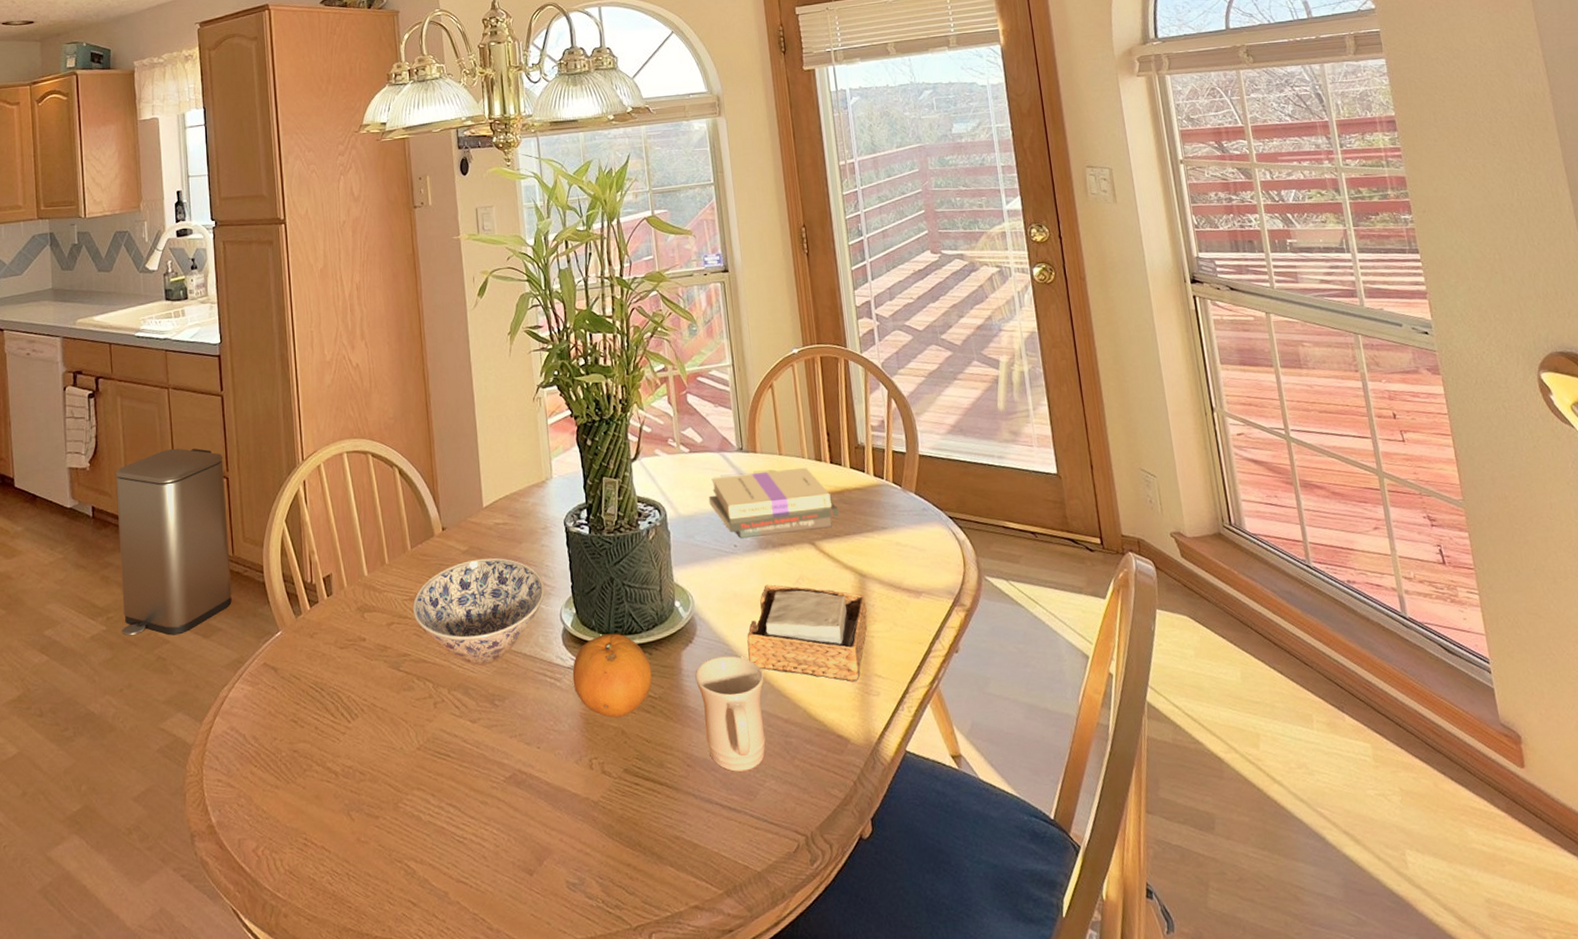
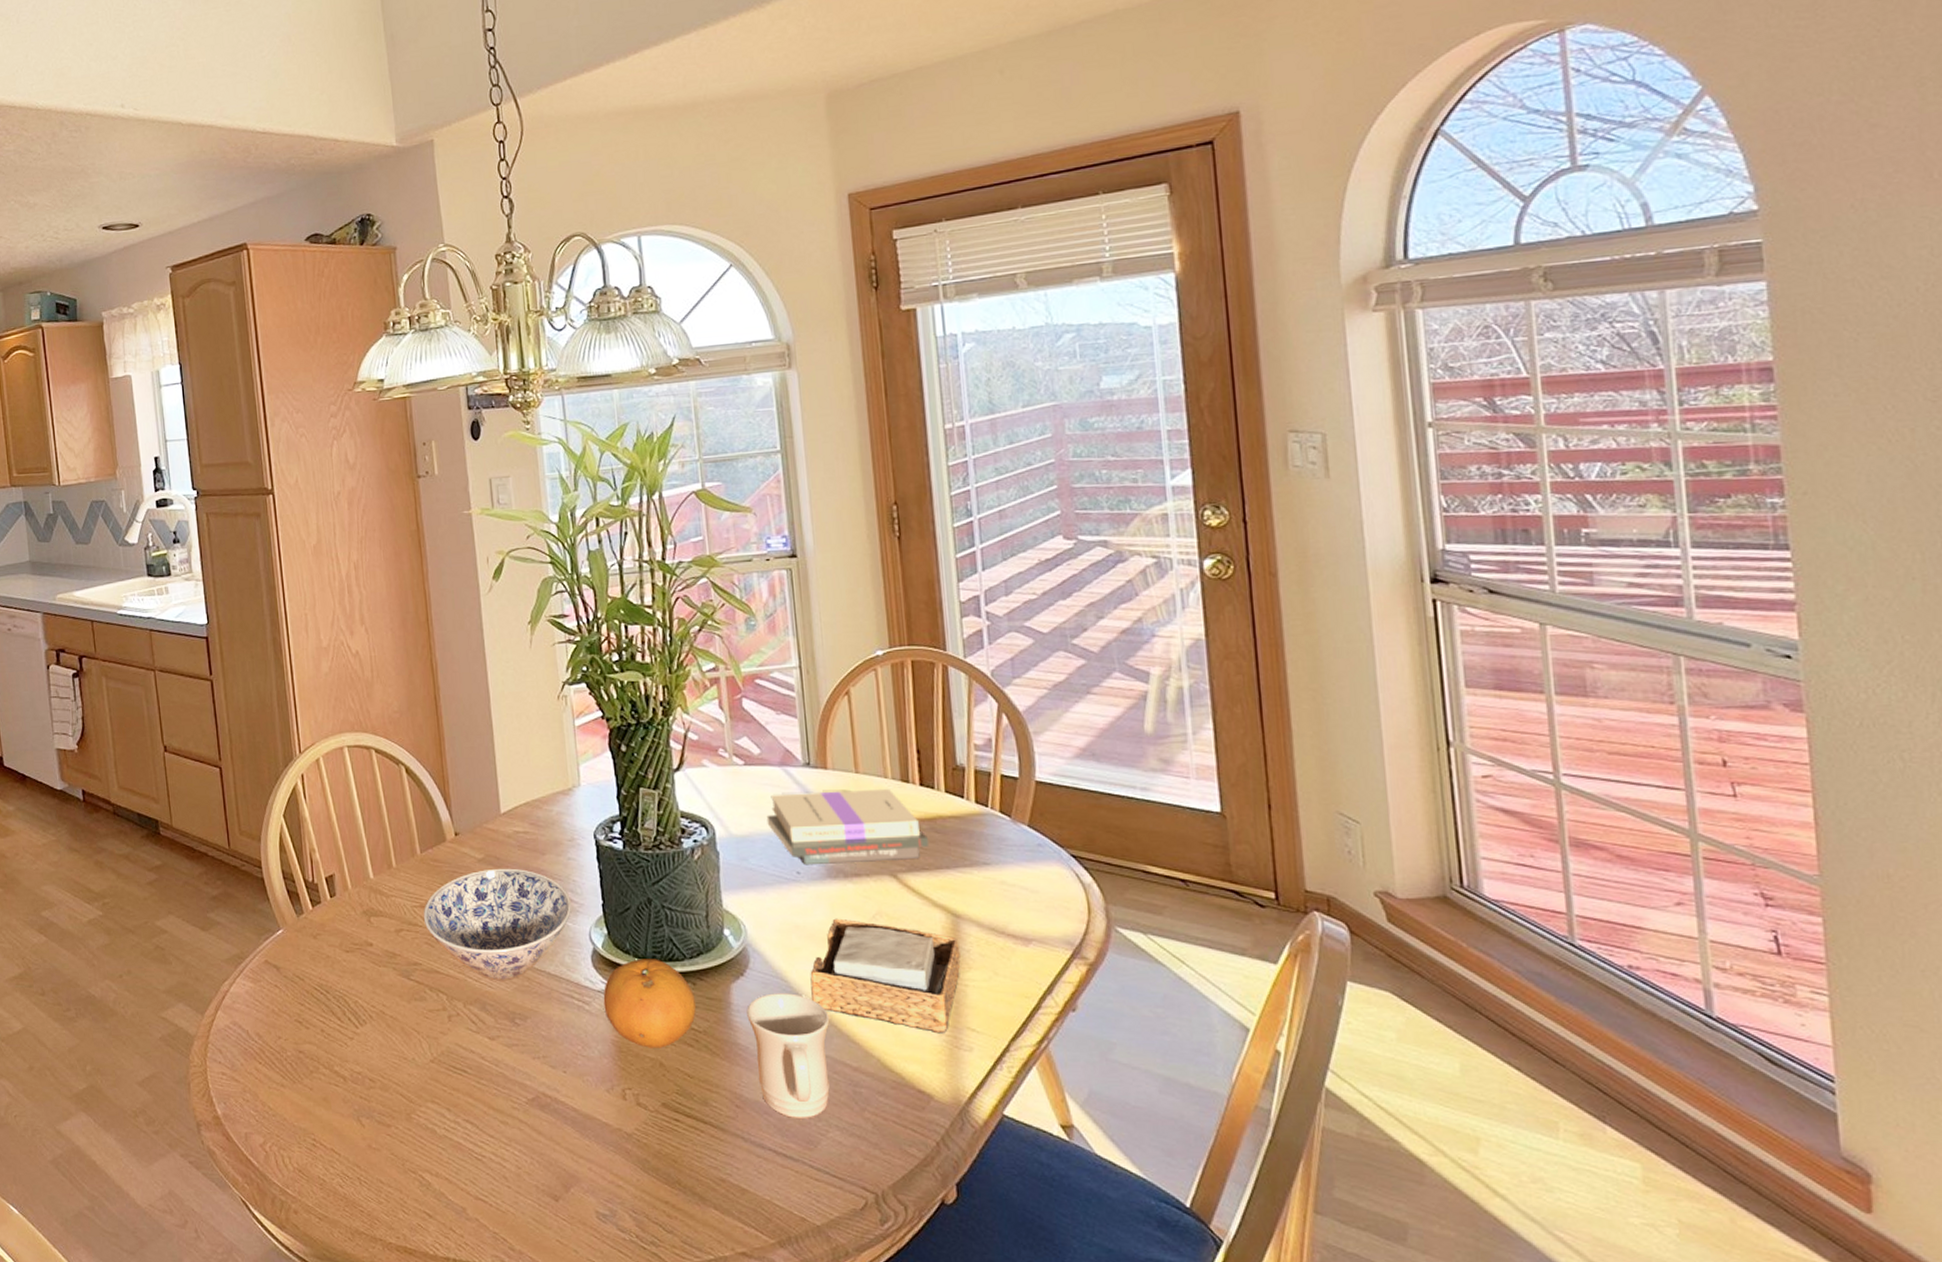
pedal bin: present [116,448,232,636] -> none [104,733,229,926]

